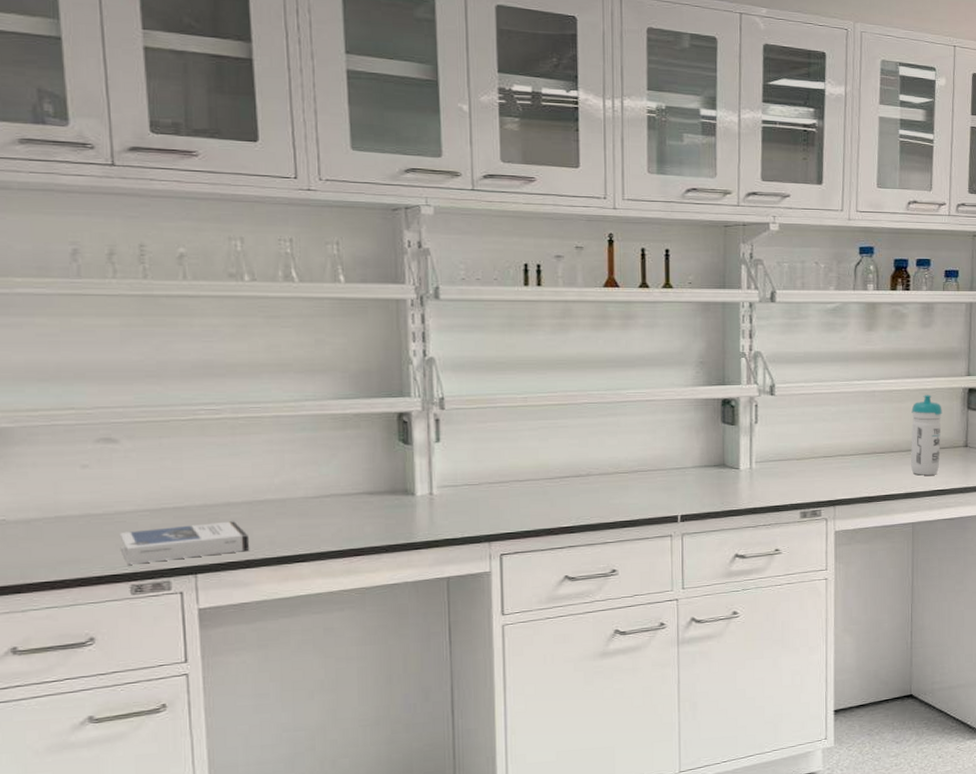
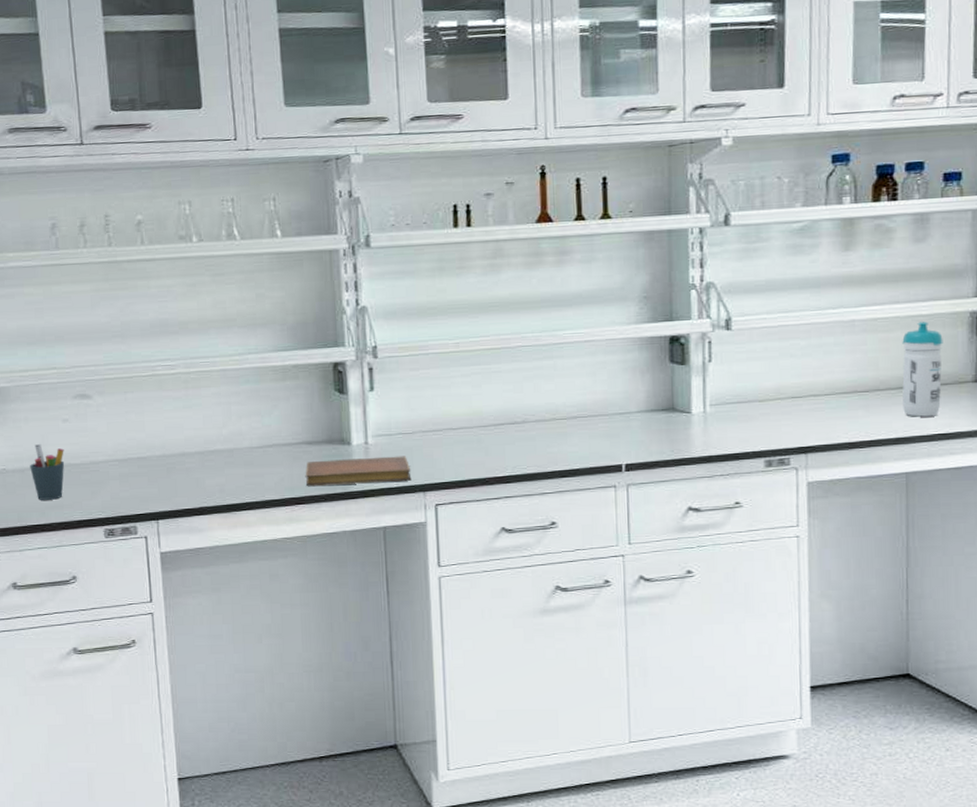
pen holder: none [38,491,83,555] -> present [30,443,65,500]
hardback book: present [119,521,250,565] -> none [94,470,203,510]
notebook: none [365,507,477,538] -> present [305,456,412,487]

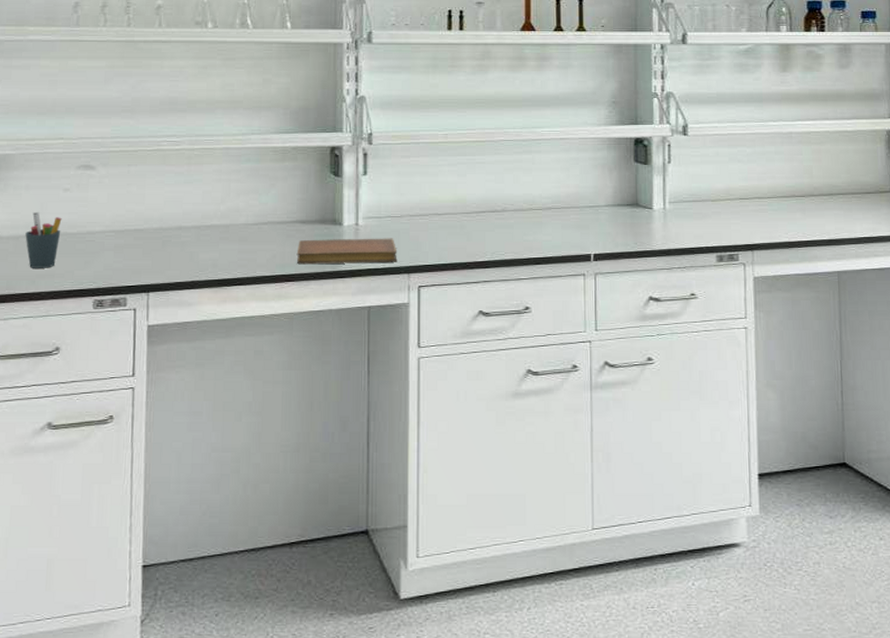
water bottle: present [902,321,943,417] -> none [832,137,866,221]

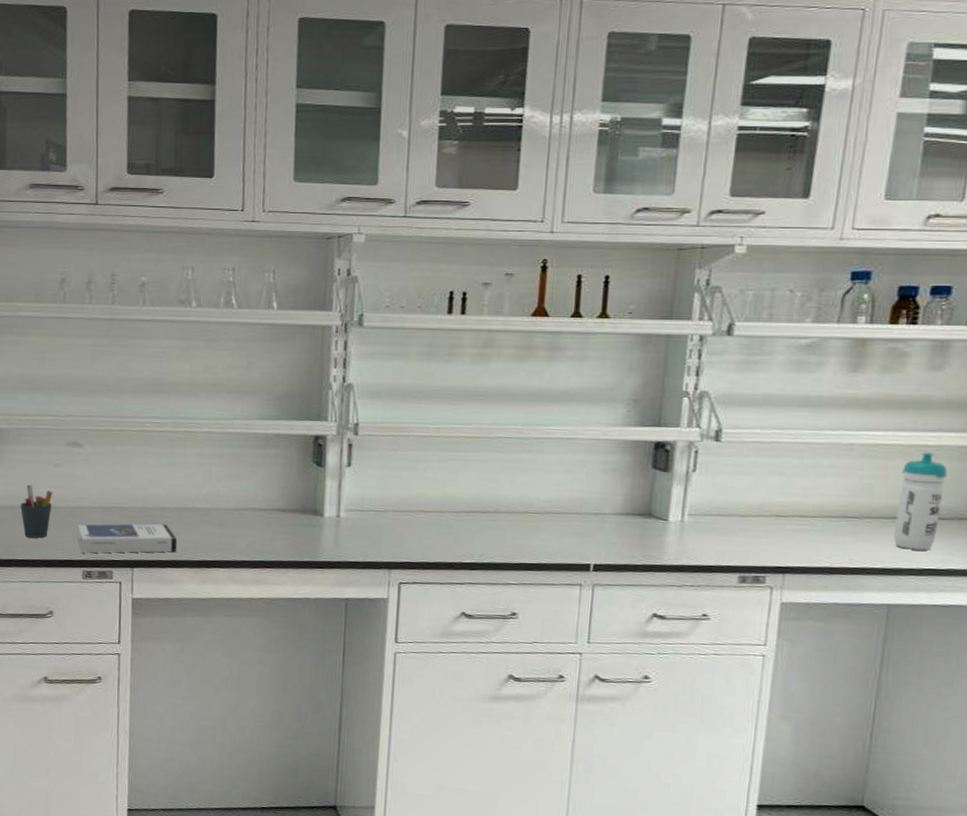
hardback book: none [88,244,196,281] -> present [77,524,178,553]
notebook: present [296,238,397,265] -> none [276,528,379,557]
water bottle: none [832,137,866,221] -> present [894,452,948,551]

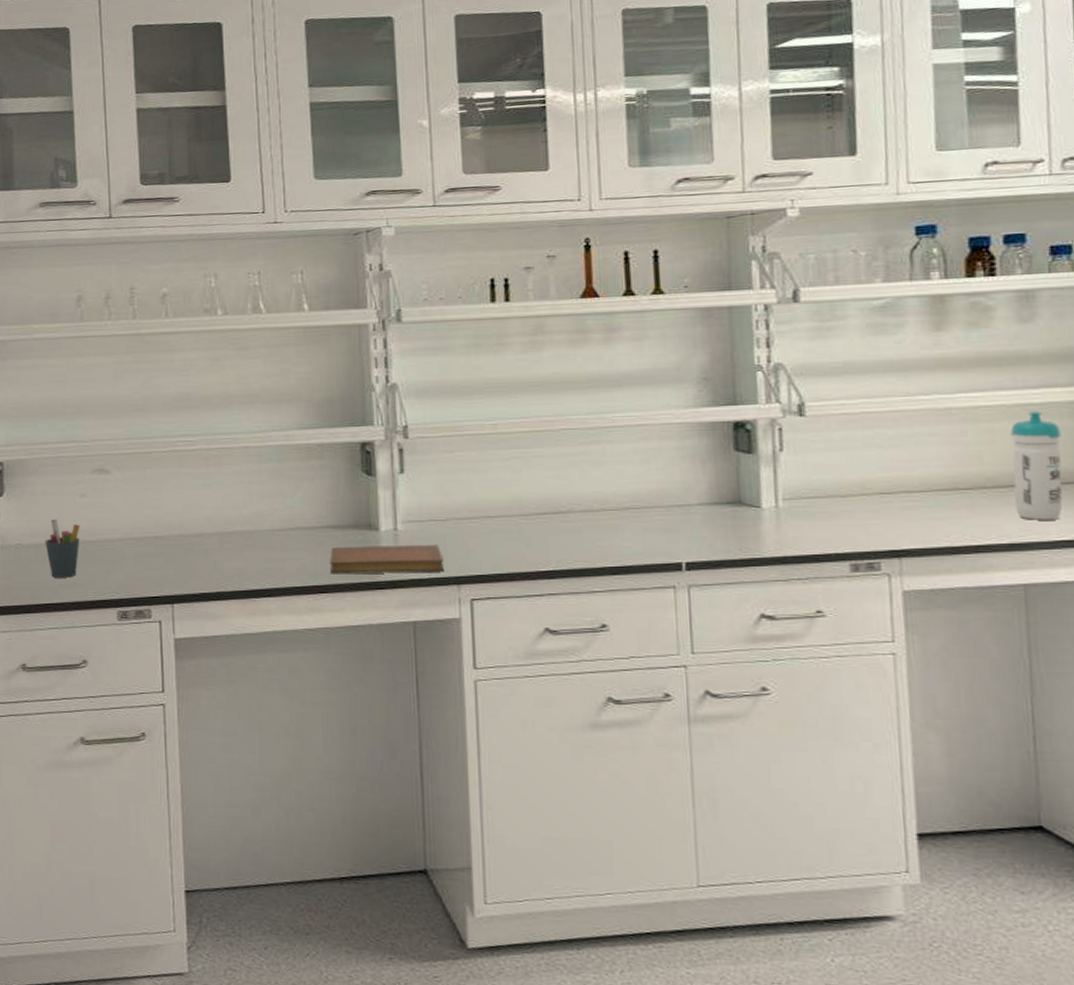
hardback book: present [77,524,178,553] -> none [109,552,221,591]
notebook: none [276,528,379,557] -> present [329,544,445,575]

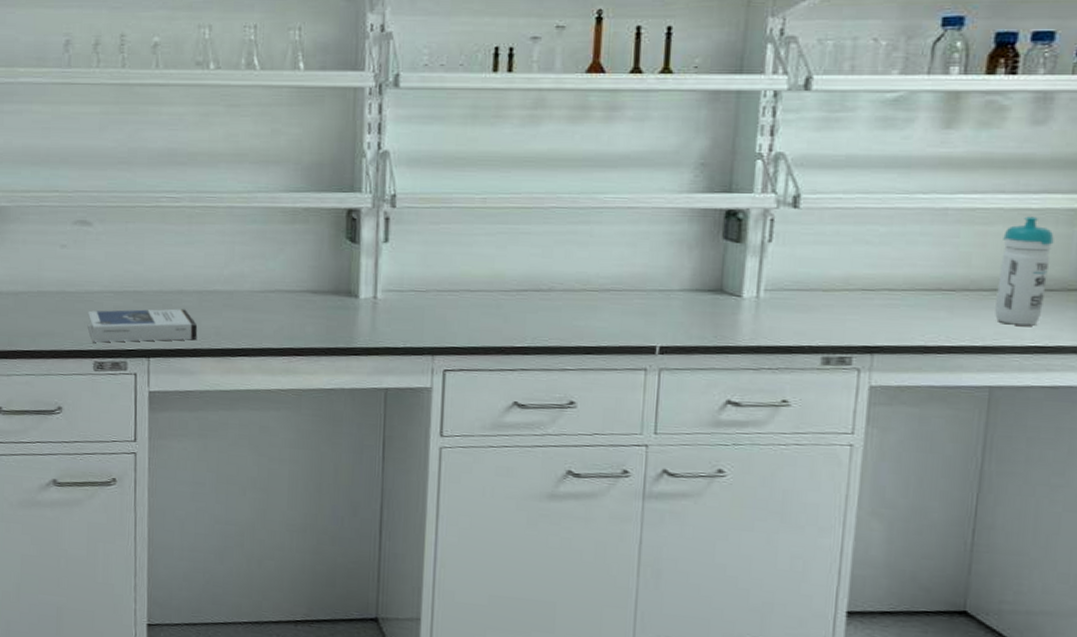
pen holder: present [45,518,80,578] -> none [24,267,60,327]
hardback book: none [109,552,221,591] -> present [87,309,198,343]
notebook: present [329,544,445,575] -> none [306,311,421,342]

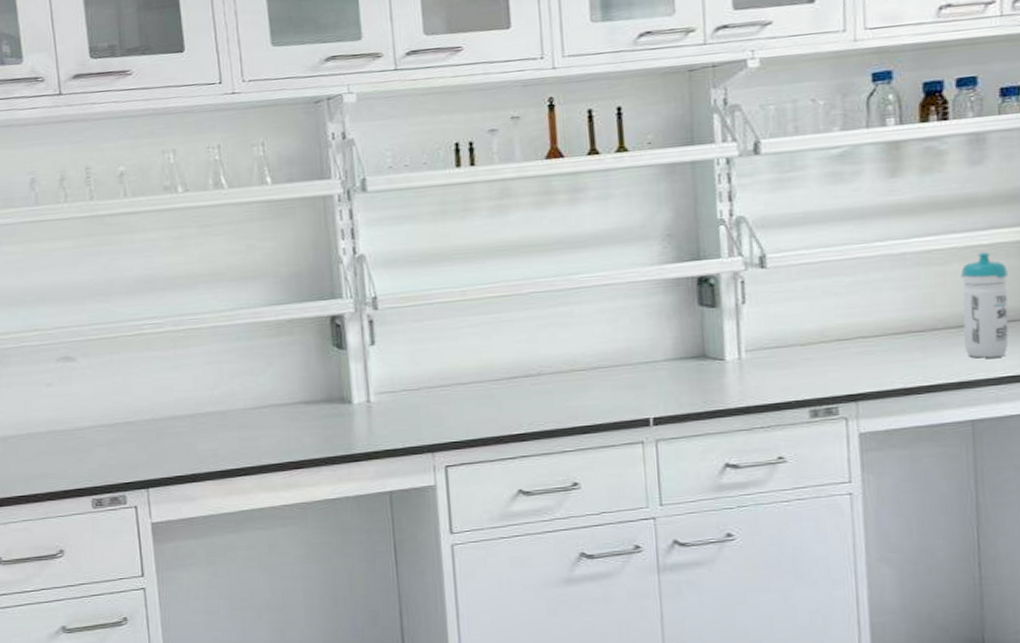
hardback book: present [87,309,198,343] -> none [80,435,195,479]

